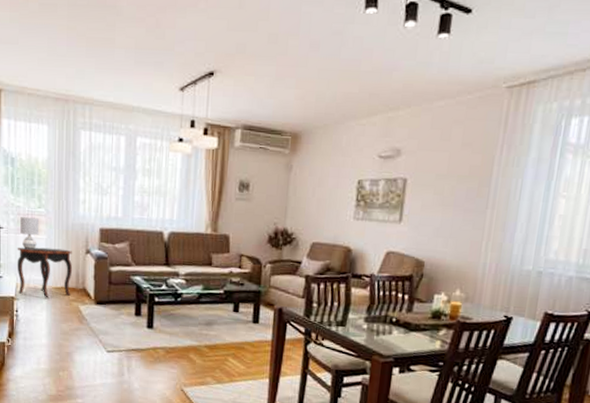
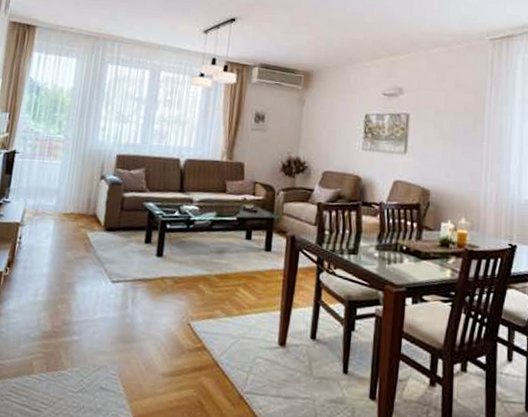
side table: present [17,247,73,298] -> none [25,172,87,225]
lamp: present [19,217,40,250] -> none [36,142,58,175]

